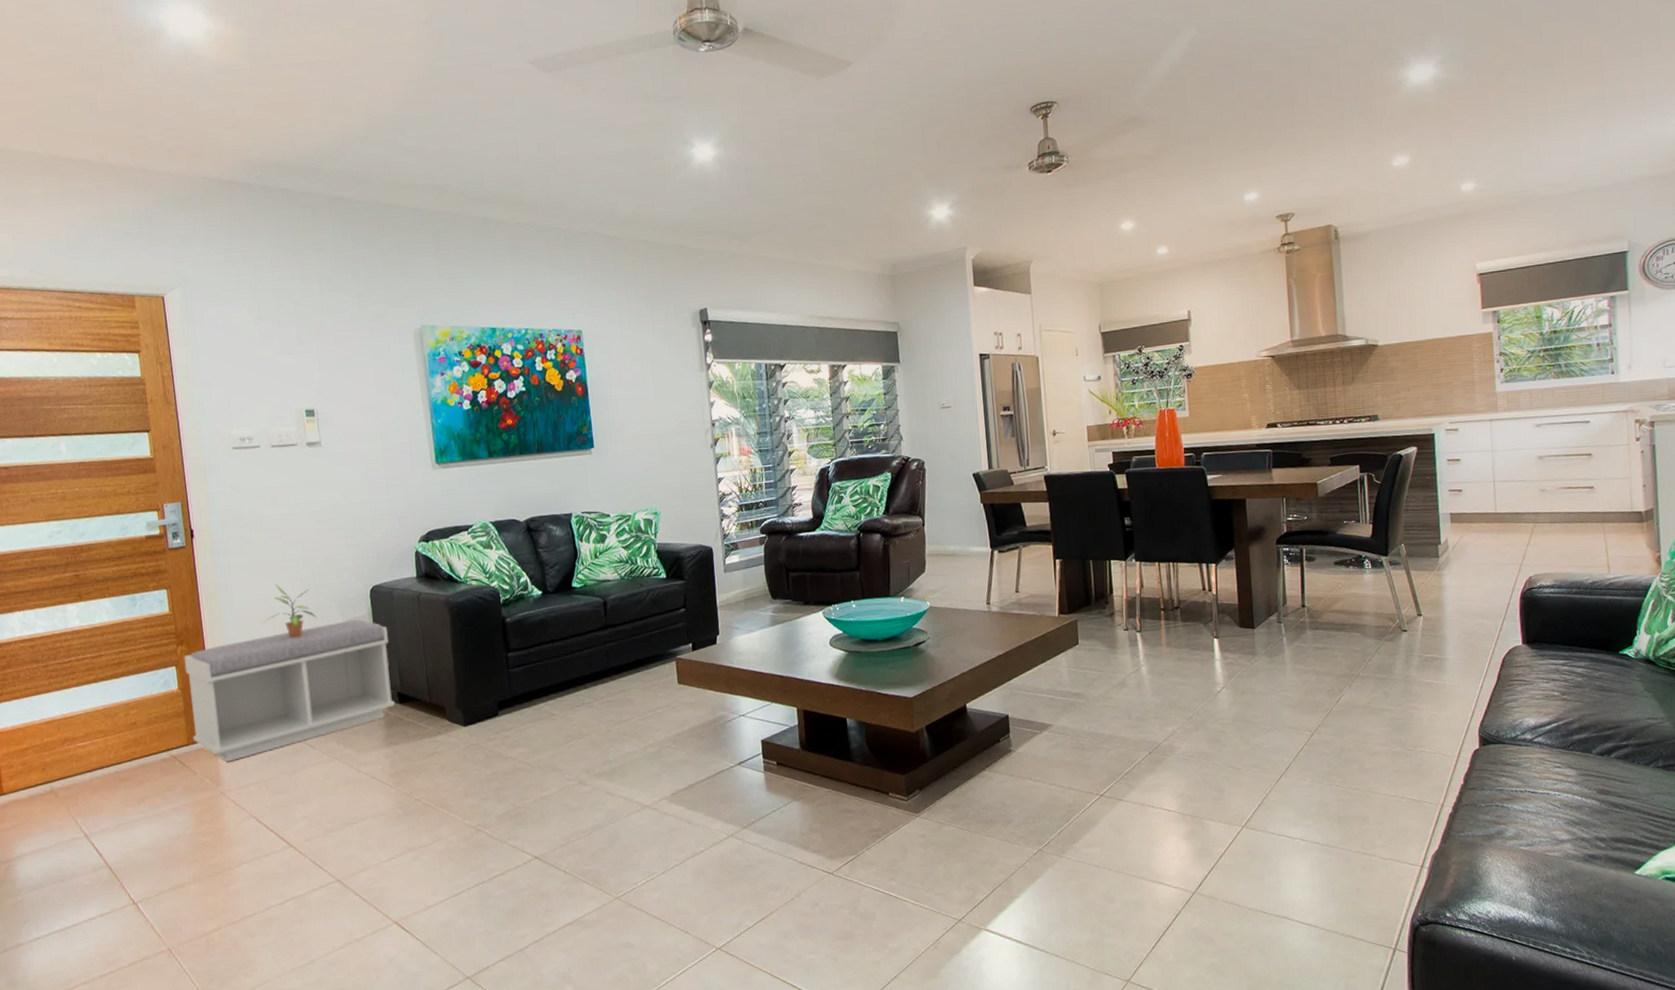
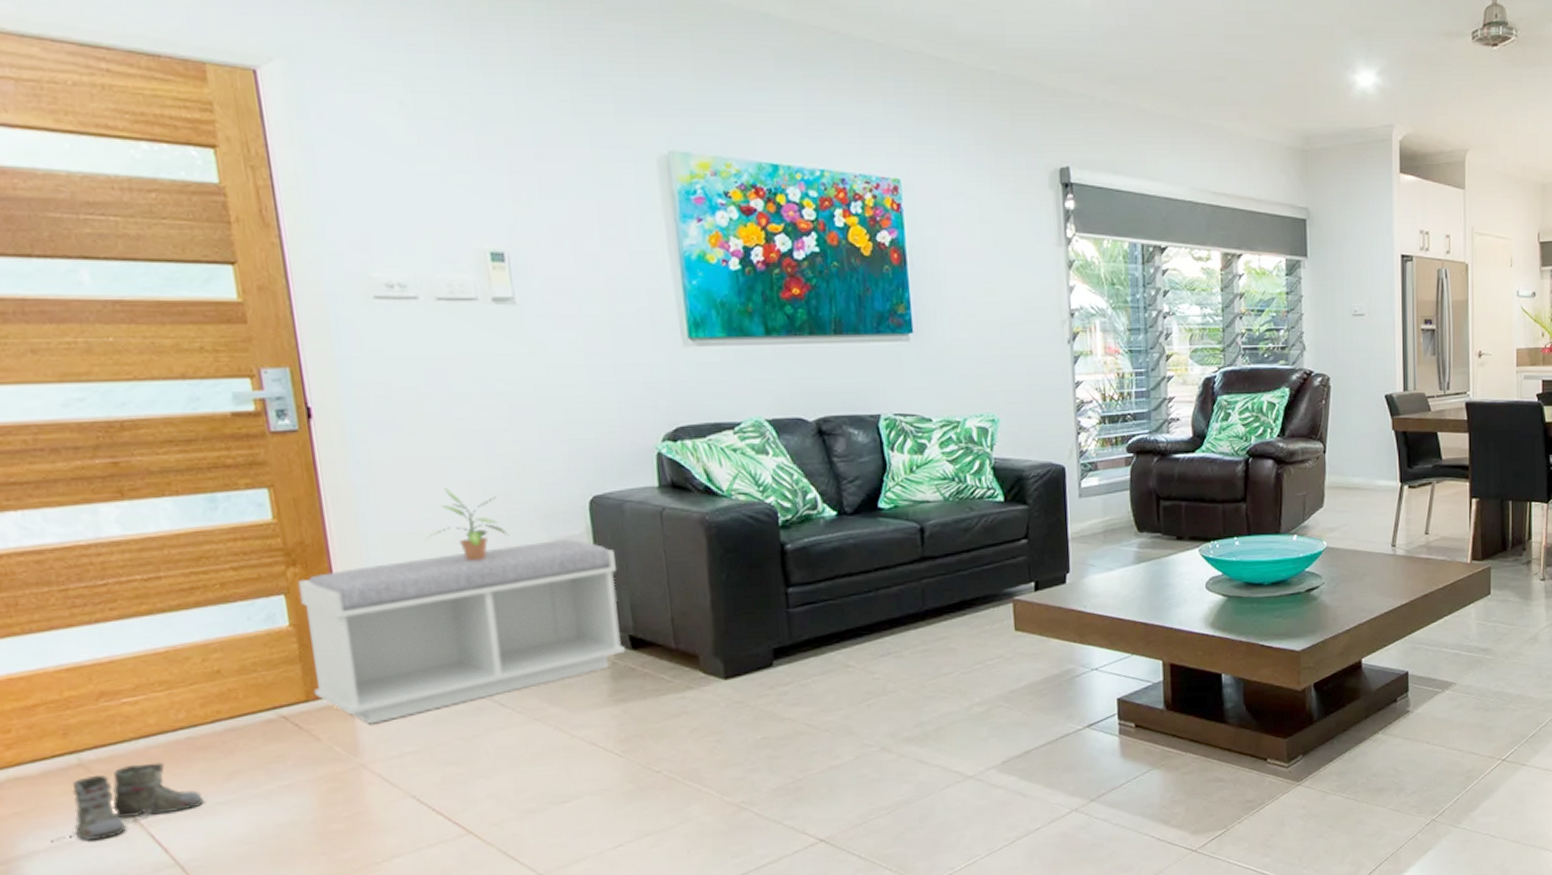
boots: none [34,790,124,847] -> present [53,762,204,841]

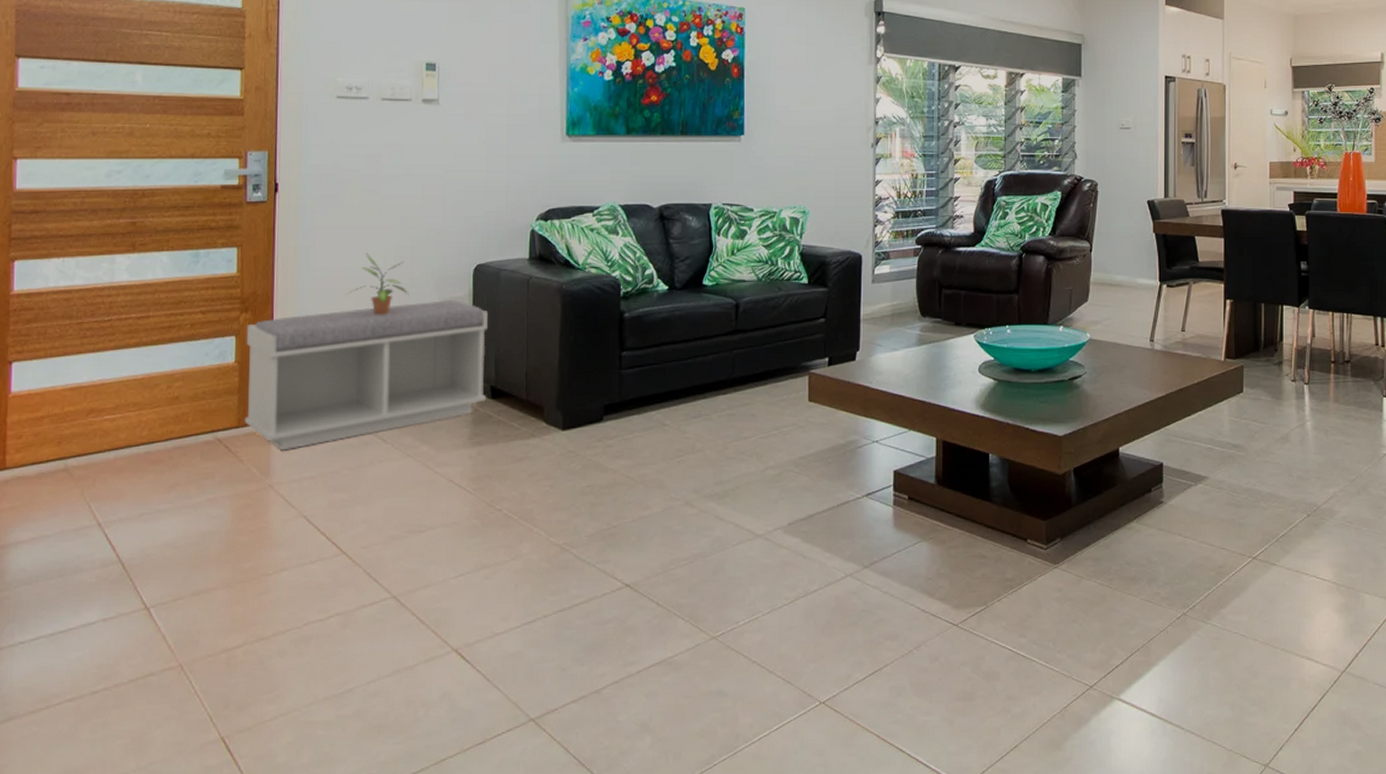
boots: present [53,762,204,841] -> none [34,472,148,535]

